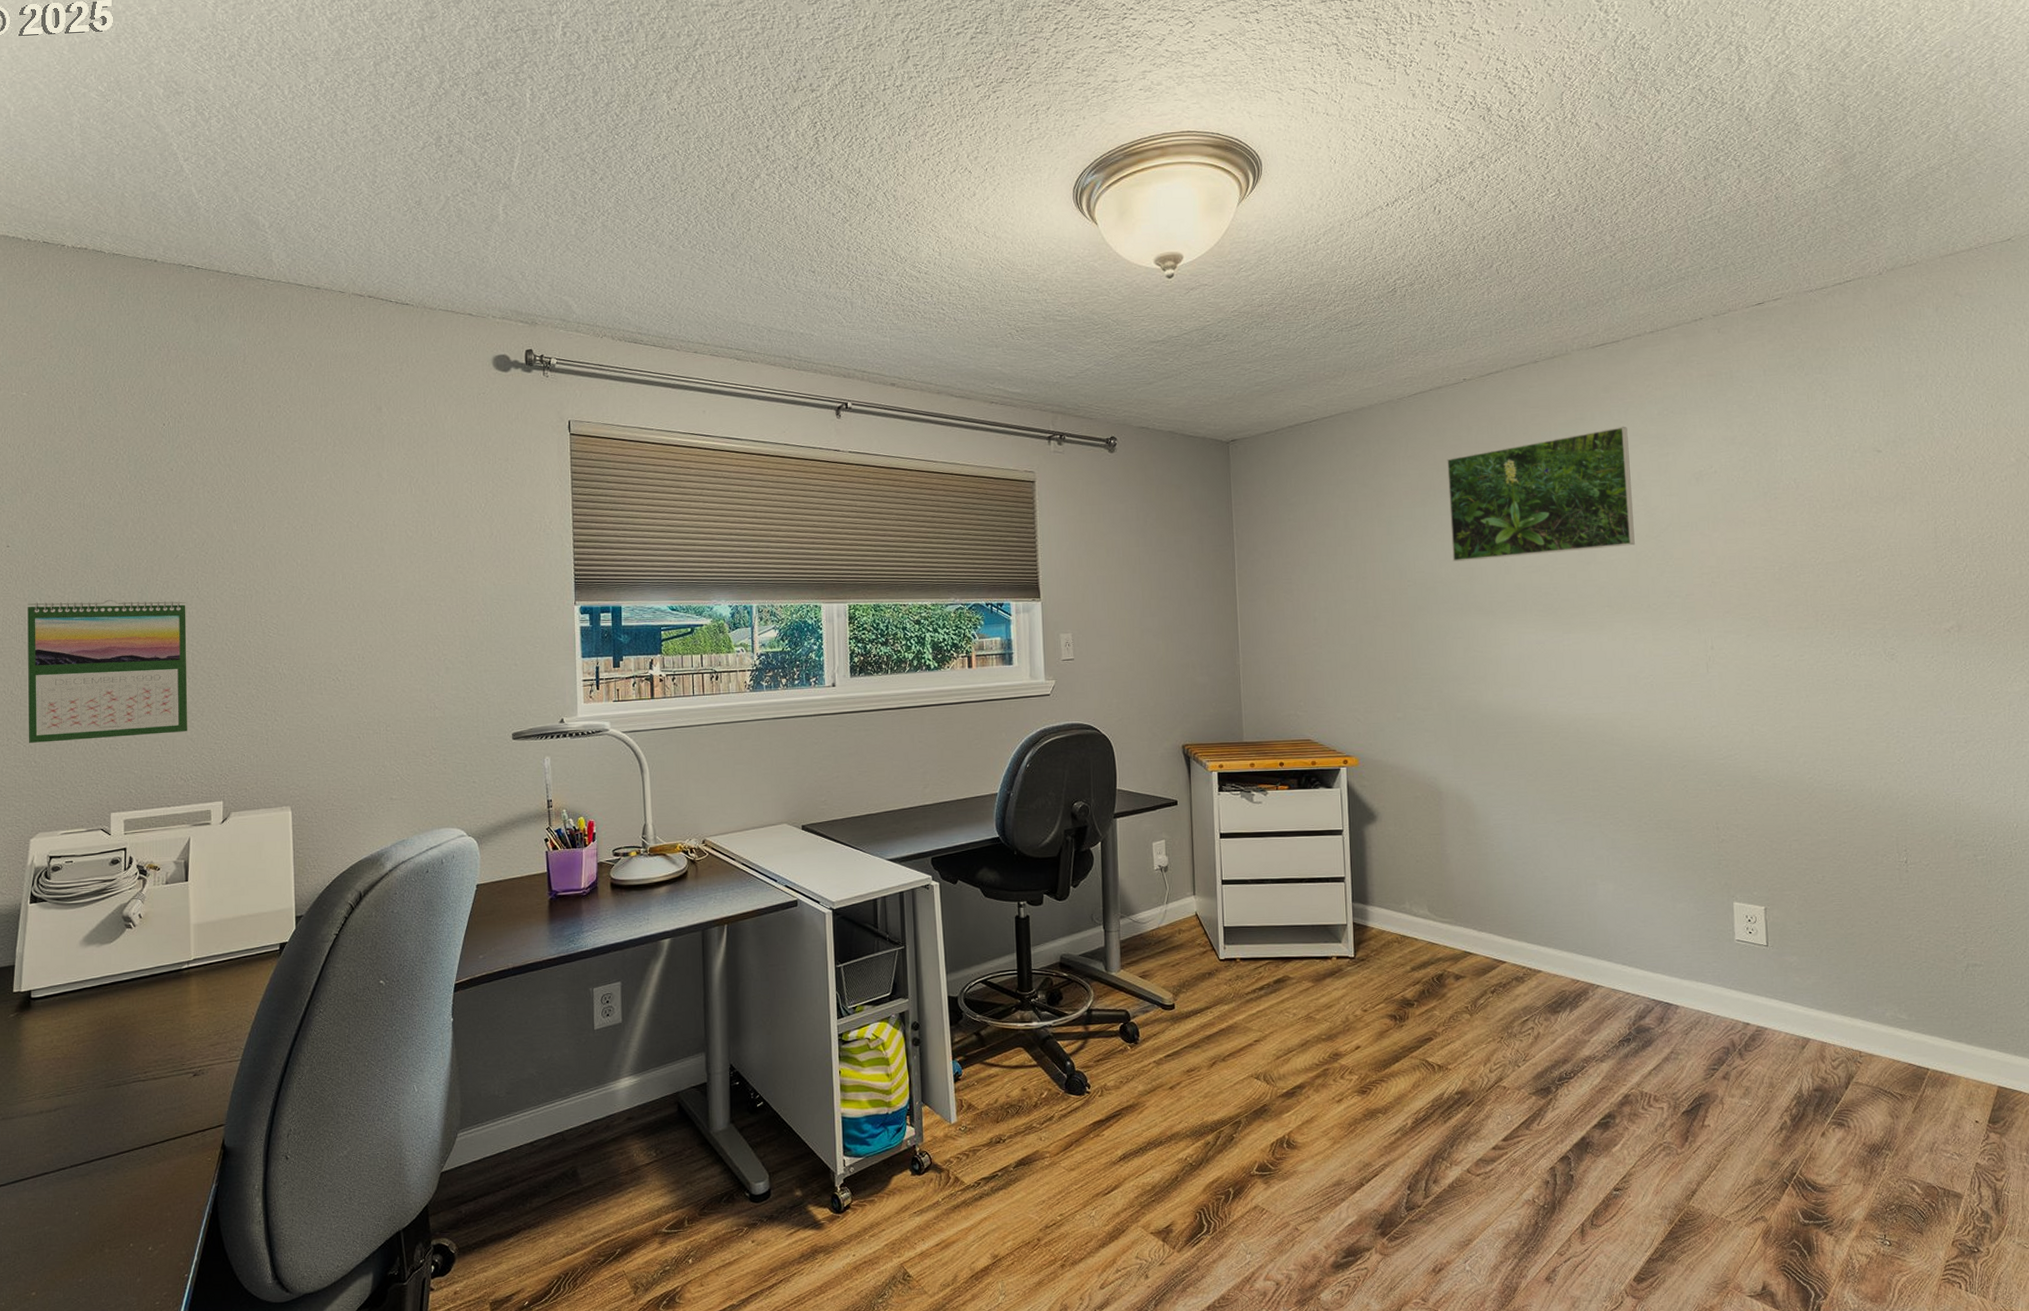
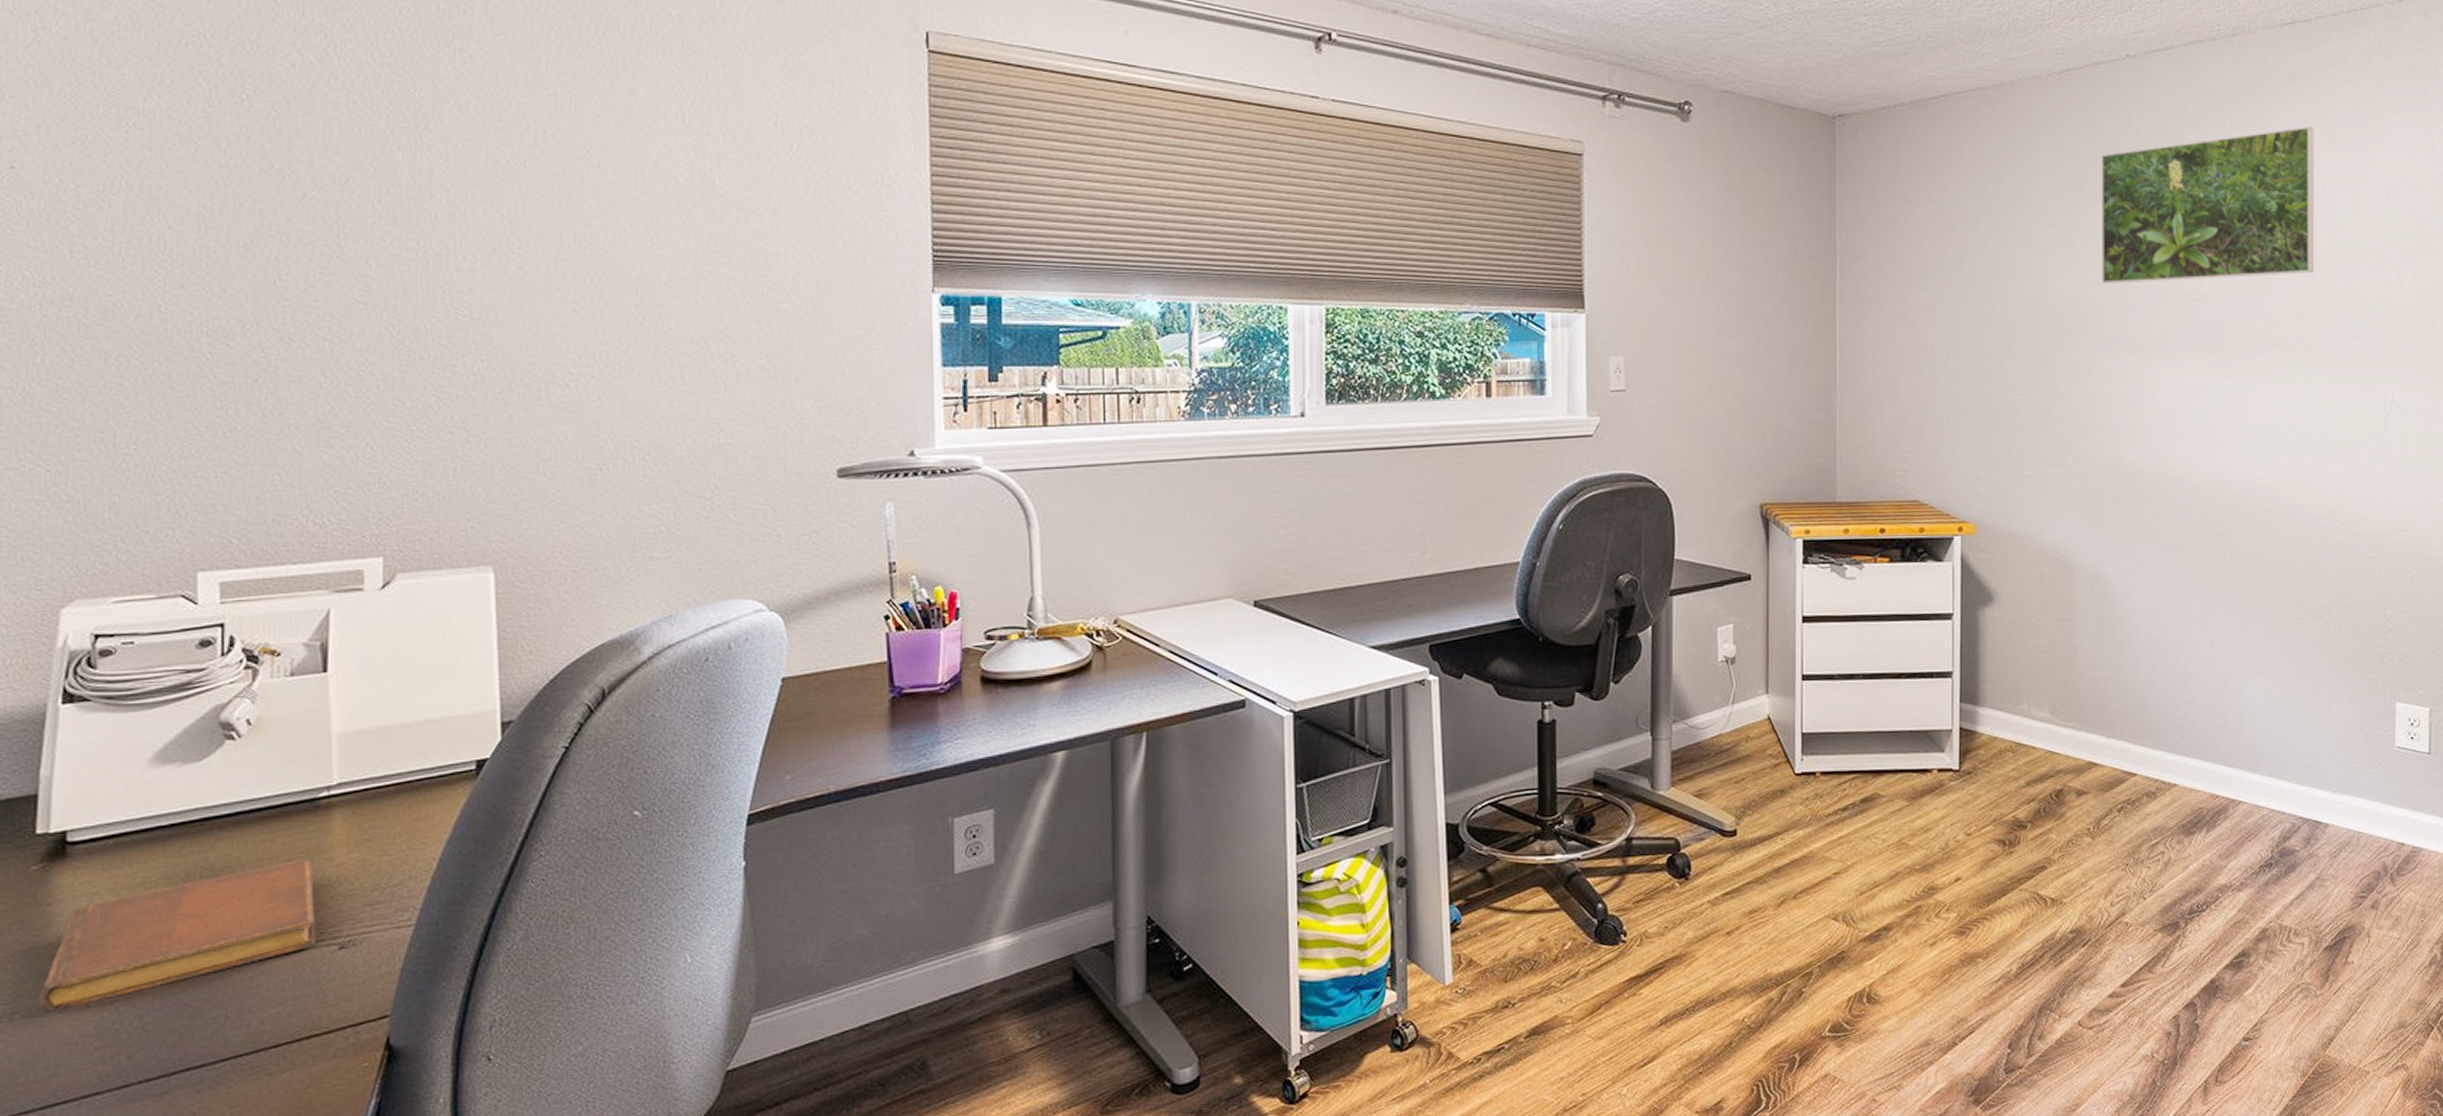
notebook: none [12,1012,179,1115] -> present [38,859,316,1012]
calendar: present [27,599,188,743] -> none [48,255,325,466]

